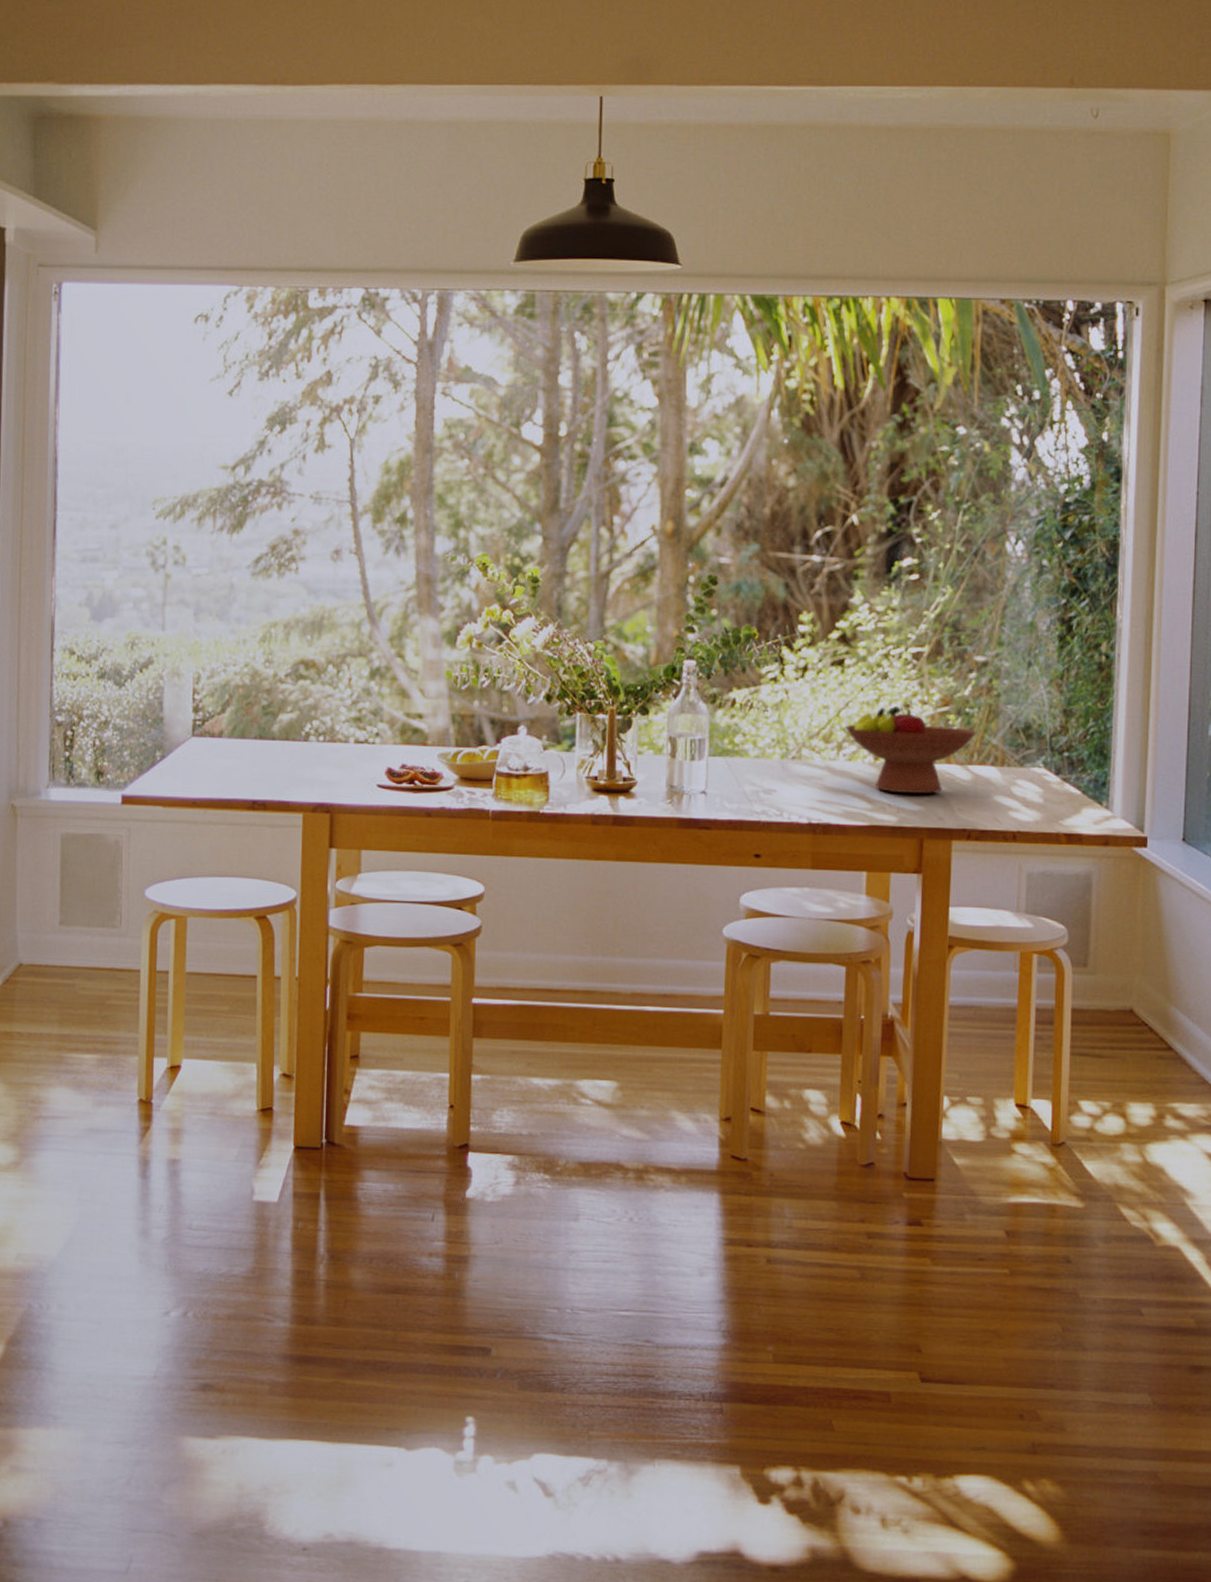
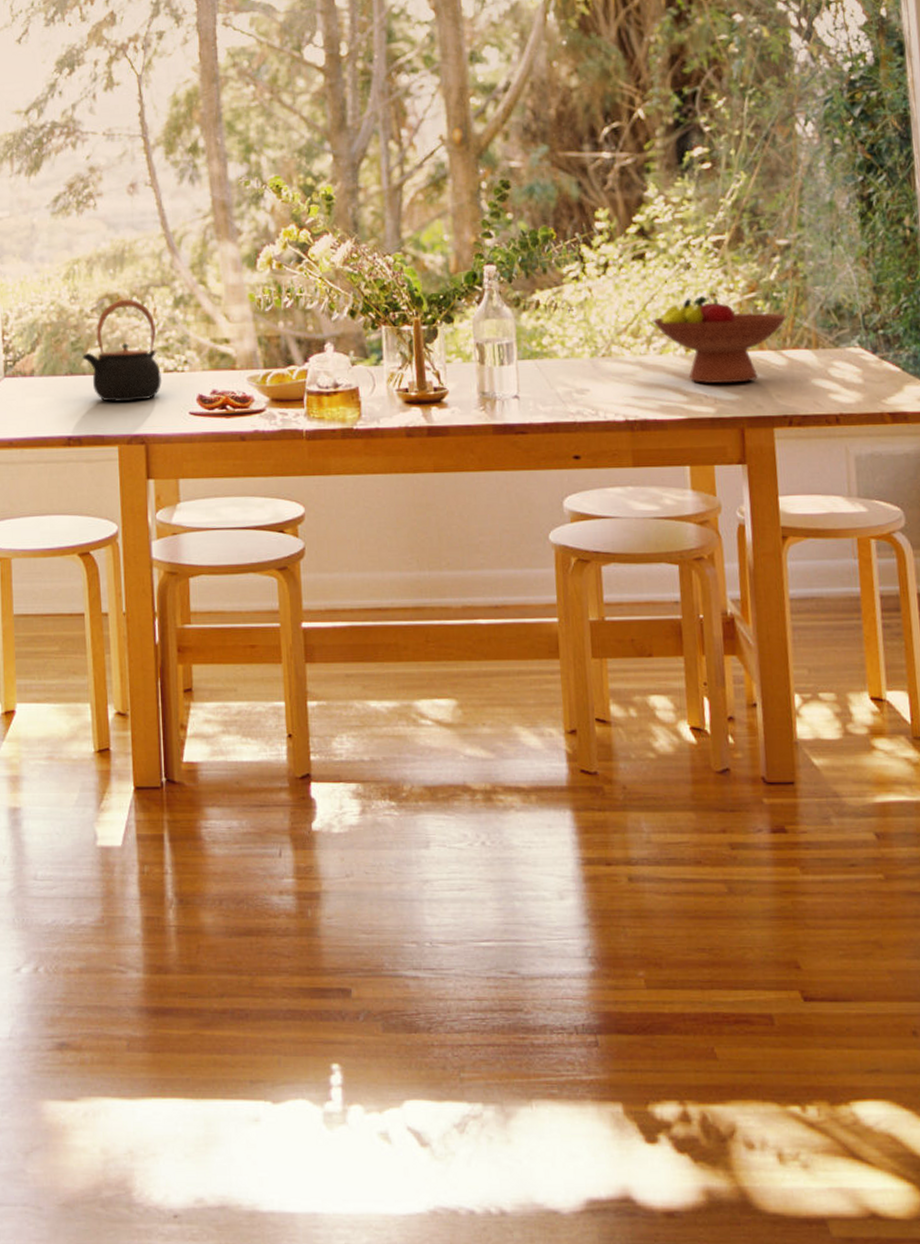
teapot: none [273,666,352,770] -> present [83,299,163,403]

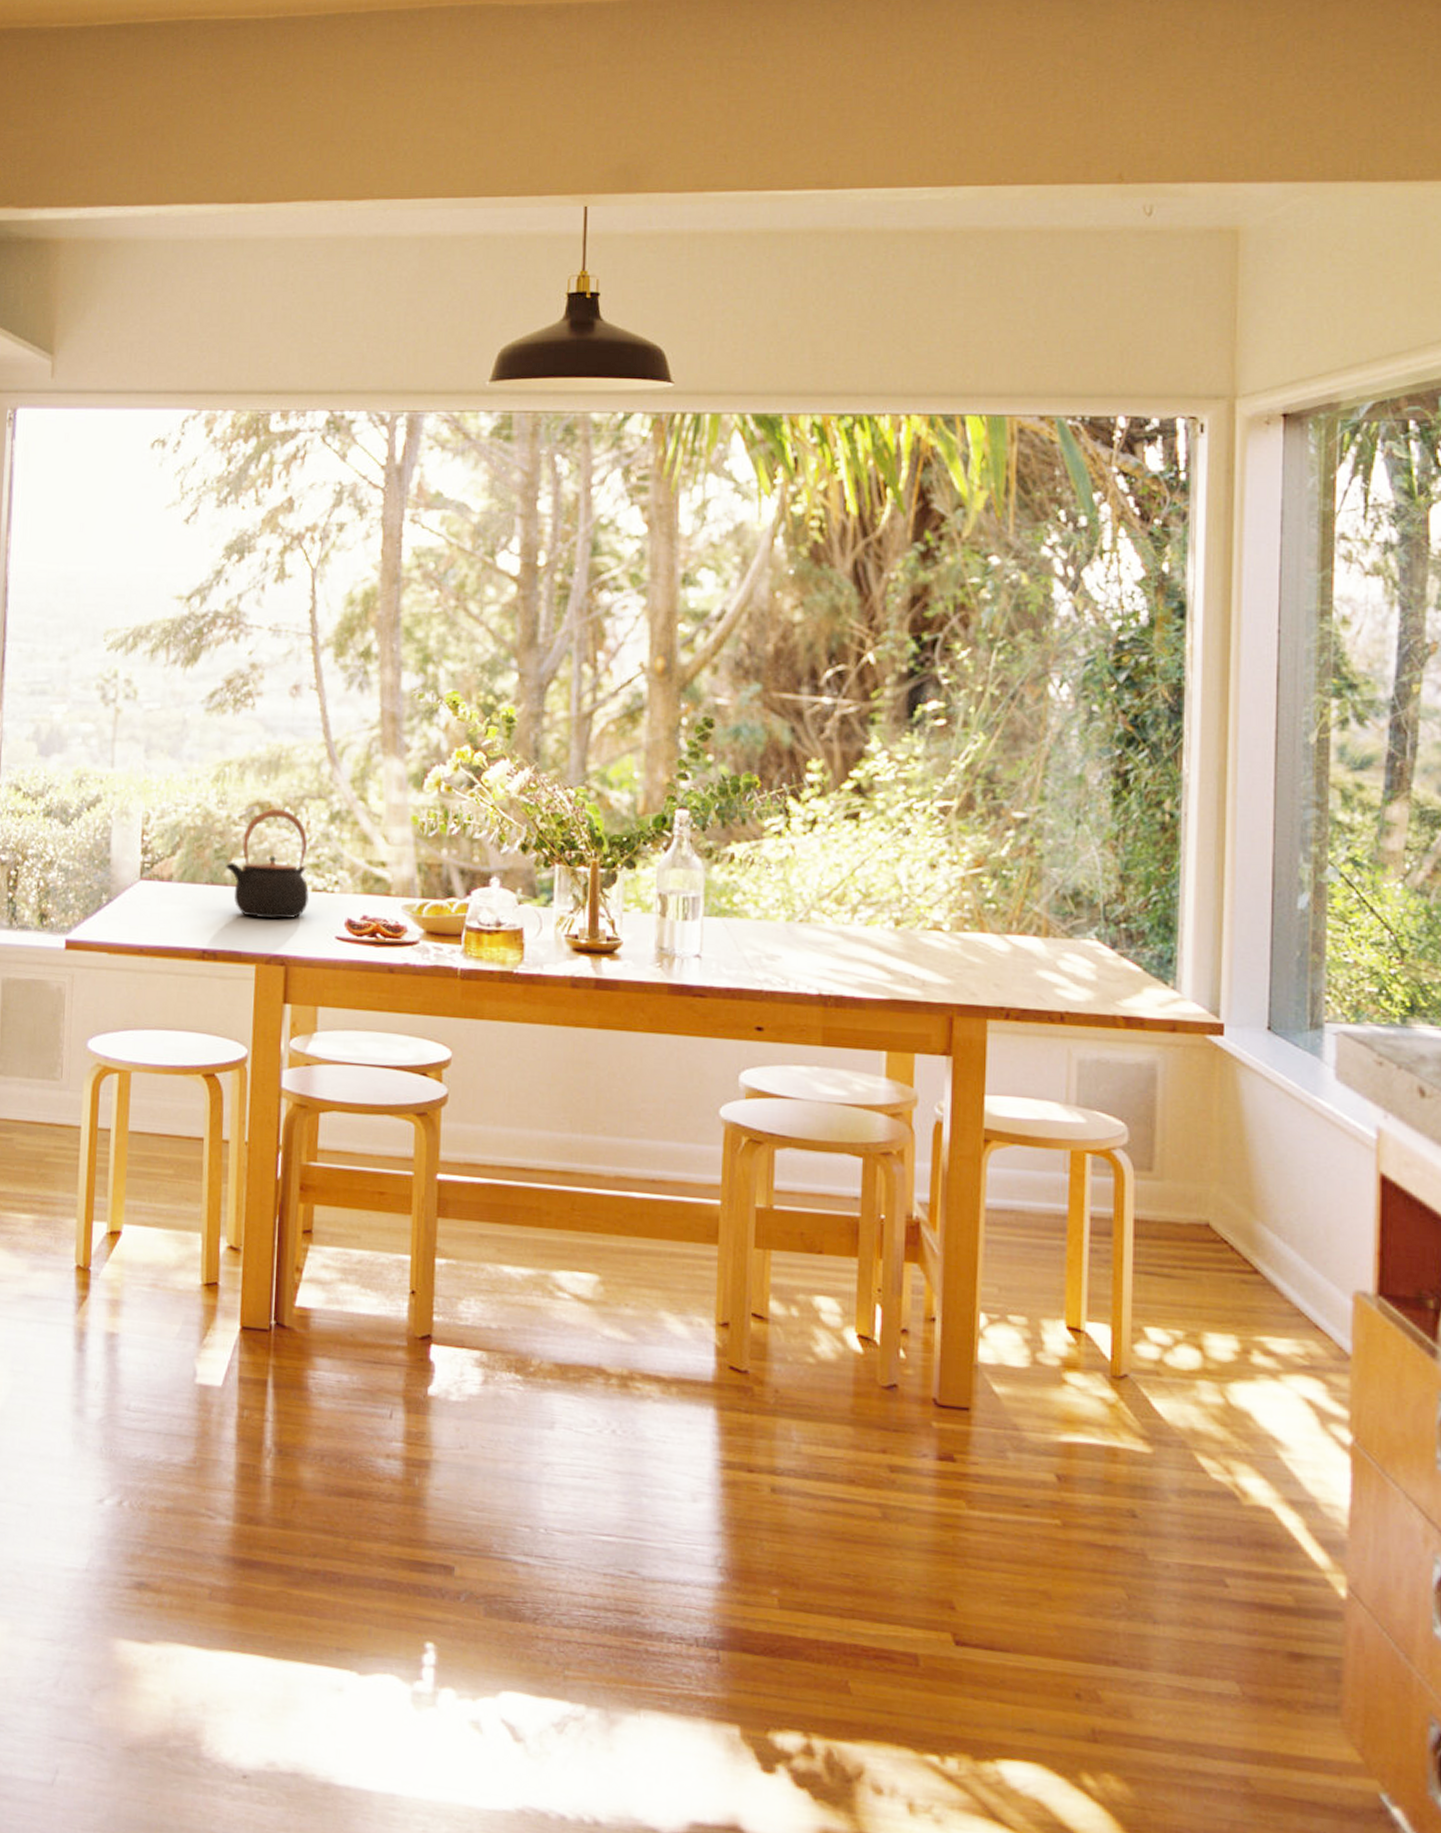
fruit bowl: present [652,296,787,384] -> none [860,866,1016,966]

